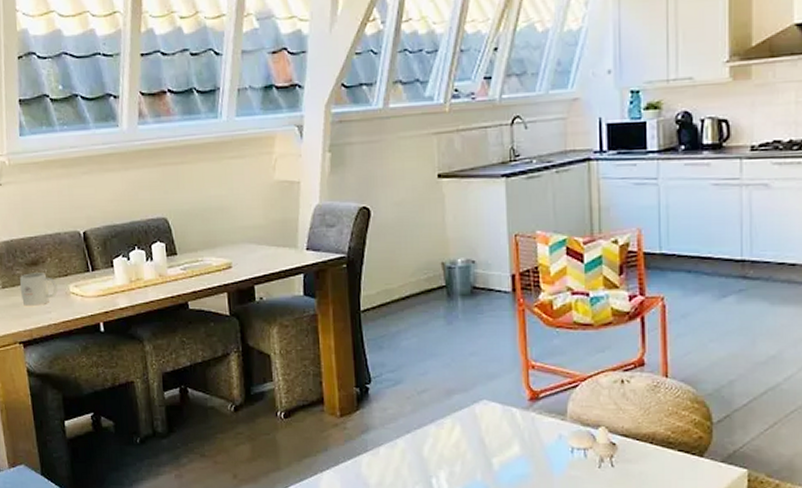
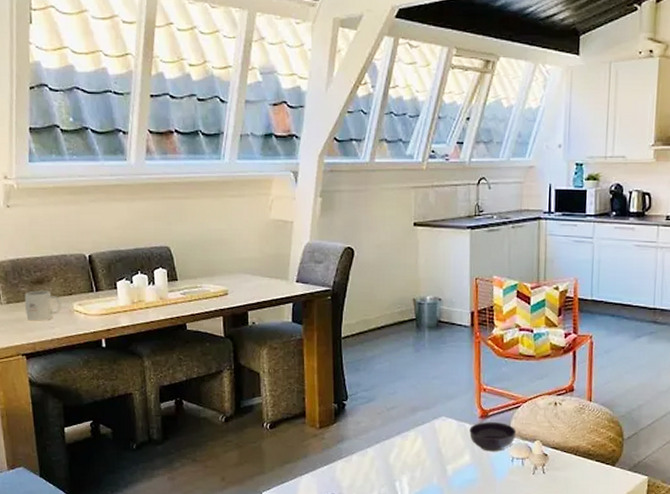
bowl: none [517,405,575,441] -> present [469,422,517,452]

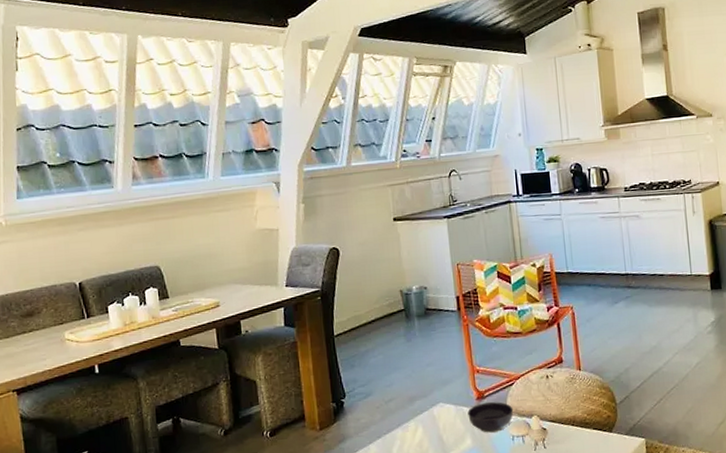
mug: present [24,290,62,322] -> none [14,322,53,356]

